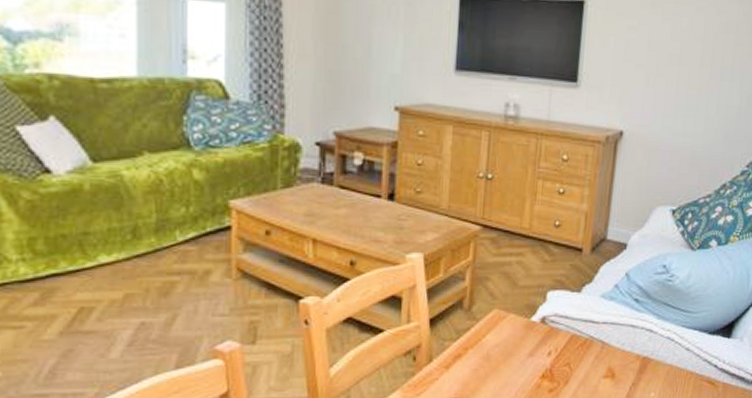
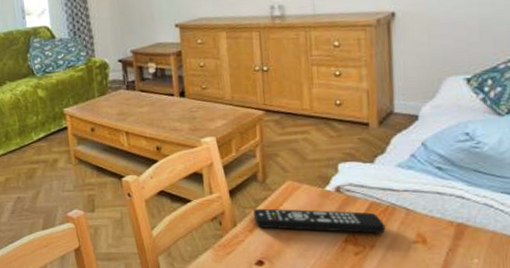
remote control: none [452,341,582,369] -> present [252,208,386,234]

